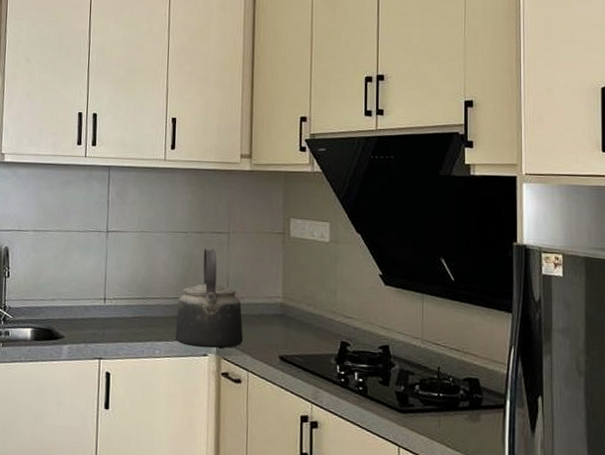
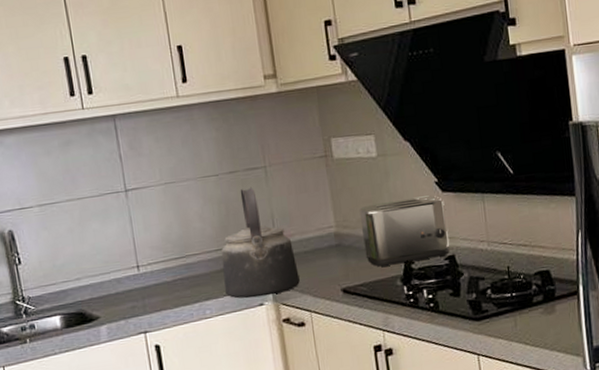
toaster: none [306,284,387,345] -> present [359,195,450,268]

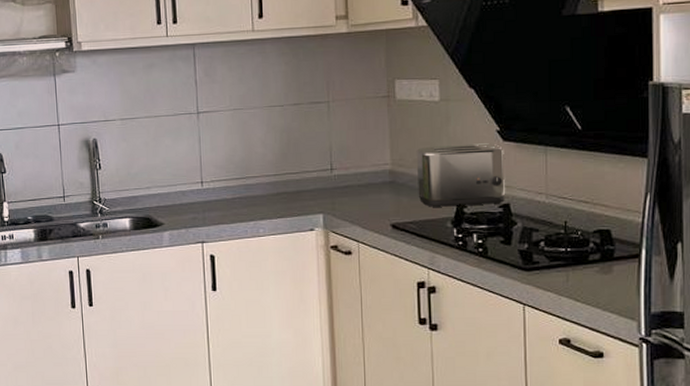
kettle: present [220,187,300,299] -> none [278,119,351,223]

